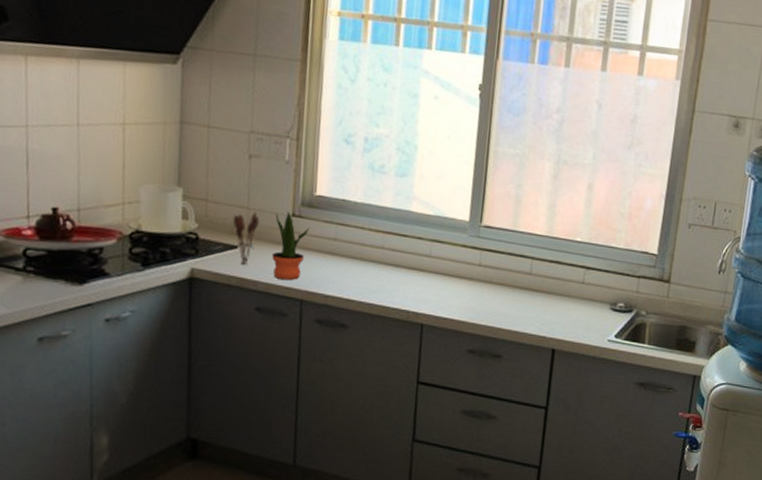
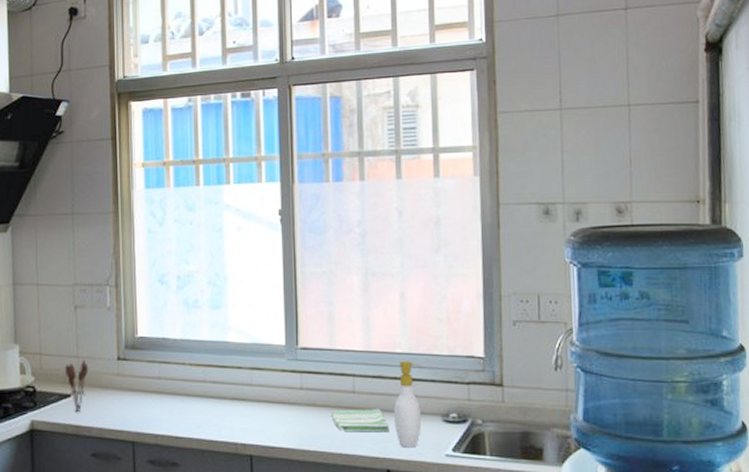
potted plant: present [272,211,310,280] -> none [102,355,135,422]
dish towel: none [506,289,560,314] -> present [331,408,390,431]
soap bottle: none [564,249,598,331] -> present [393,360,422,448]

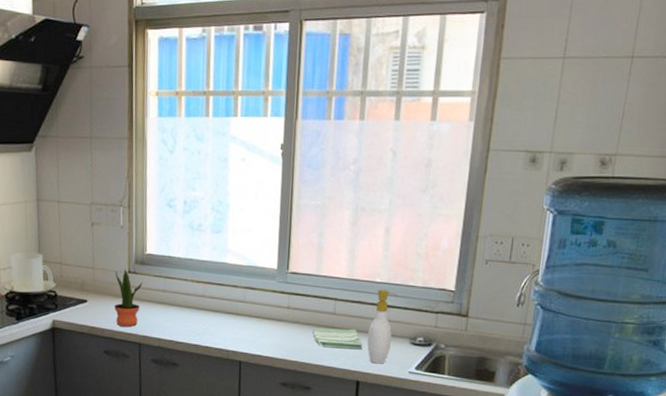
utensil holder: present [64,359,89,412] -> none [82,271,103,315]
potted plant: none [102,355,135,422] -> present [114,269,143,327]

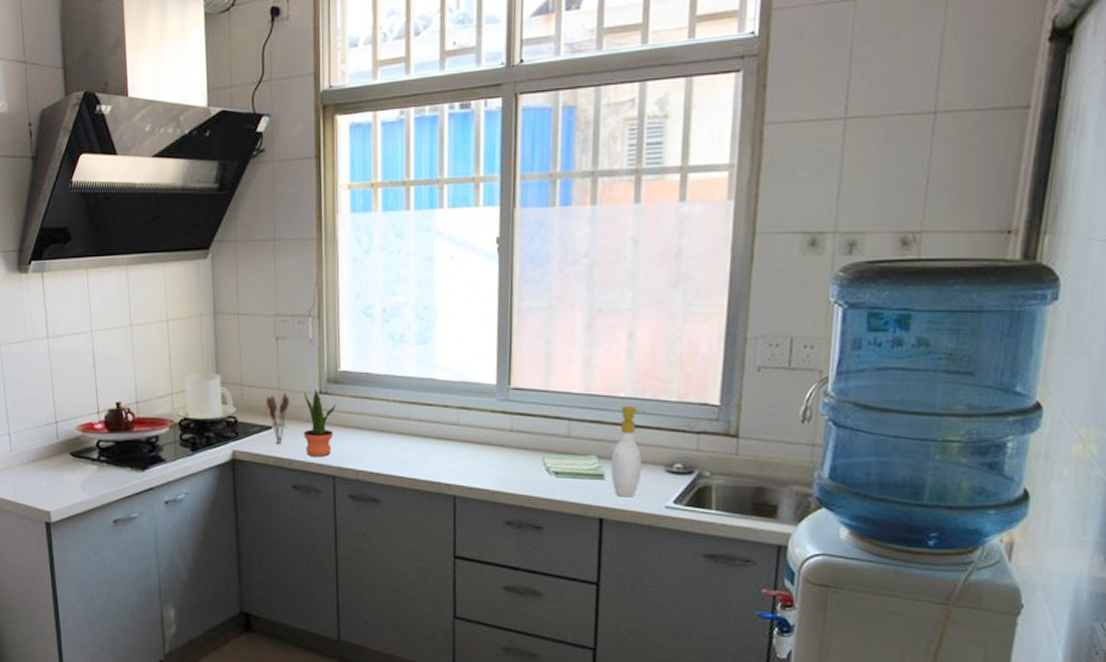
utensil holder: none [82,271,103,315] -> present [266,392,290,444]

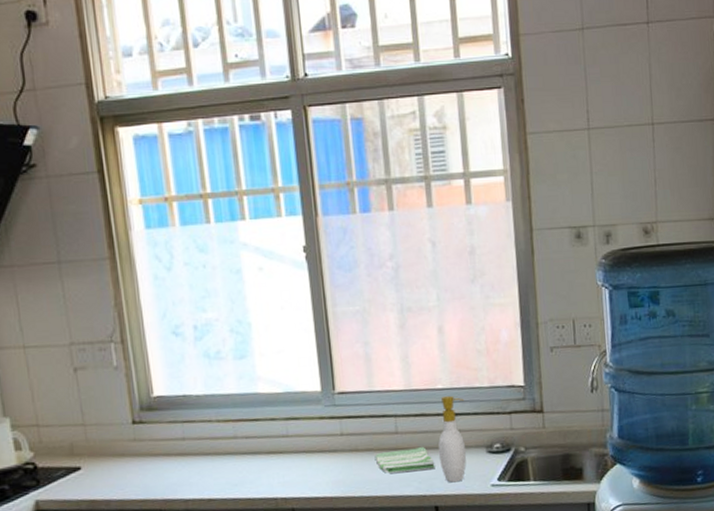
utensil holder: present [266,392,290,444] -> none [69,427,100,485]
potted plant: present [303,389,336,457] -> none [114,419,154,493]

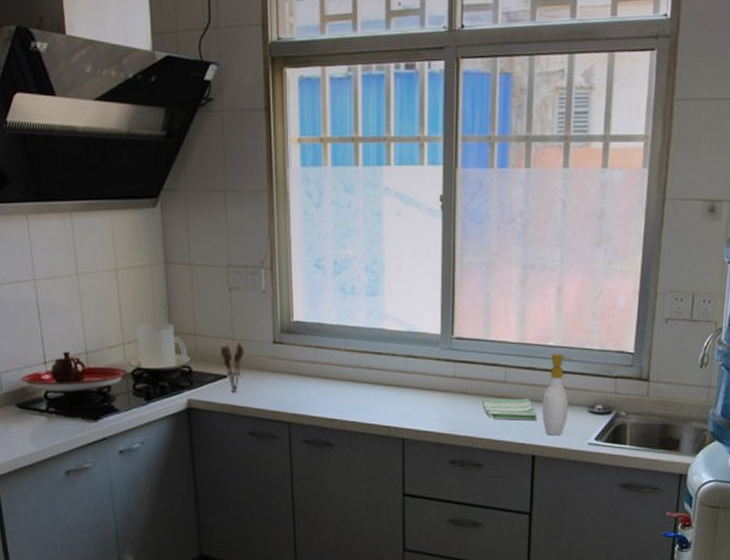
utensil holder: none [69,427,100,485] -> present [220,342,245,392]

